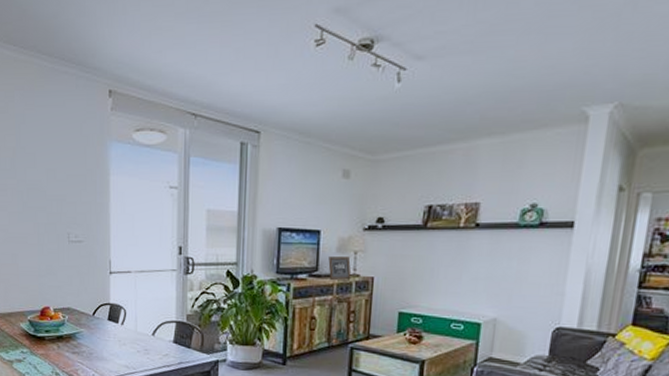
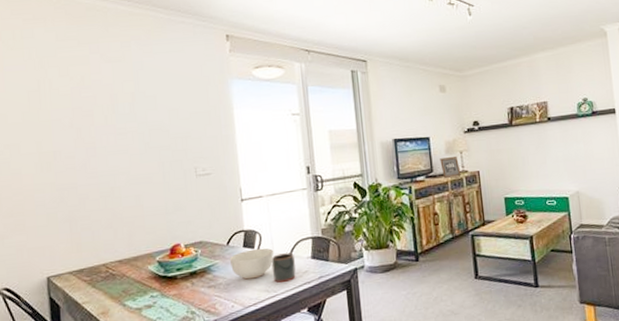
bowl: none [93,323,136,353] -> present [229,248,273,280]
mug: none [133,332,156,361] -> present [271,252,296,283]

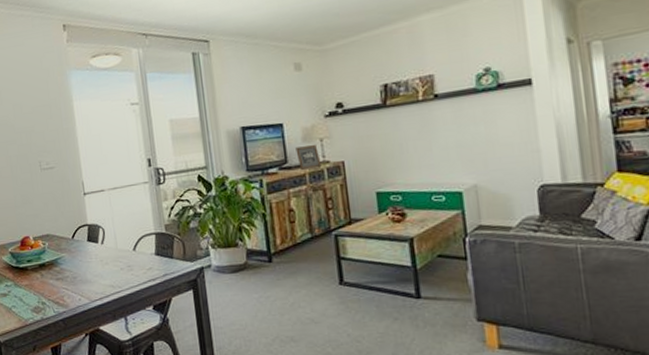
bowl: present [229,248,273,280] -> none [74,243,117,274]
mug: present [271,252,296,283] -> none [115,248,140,278]

